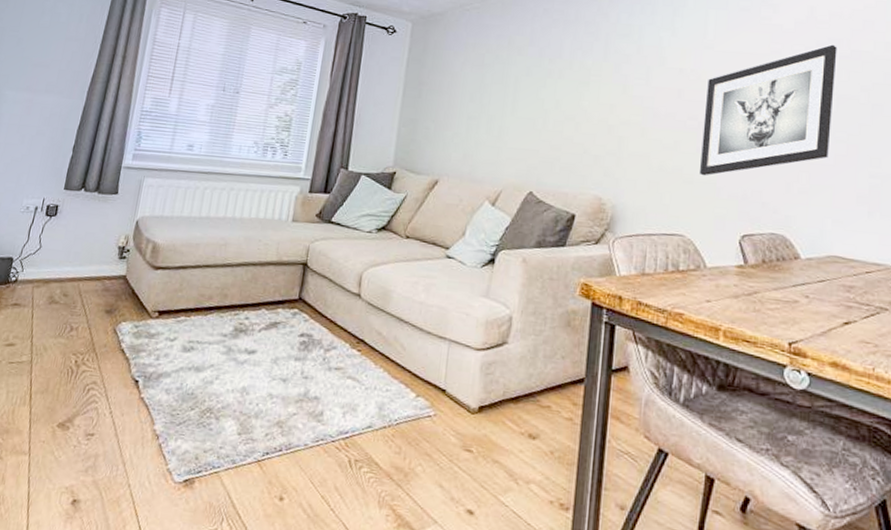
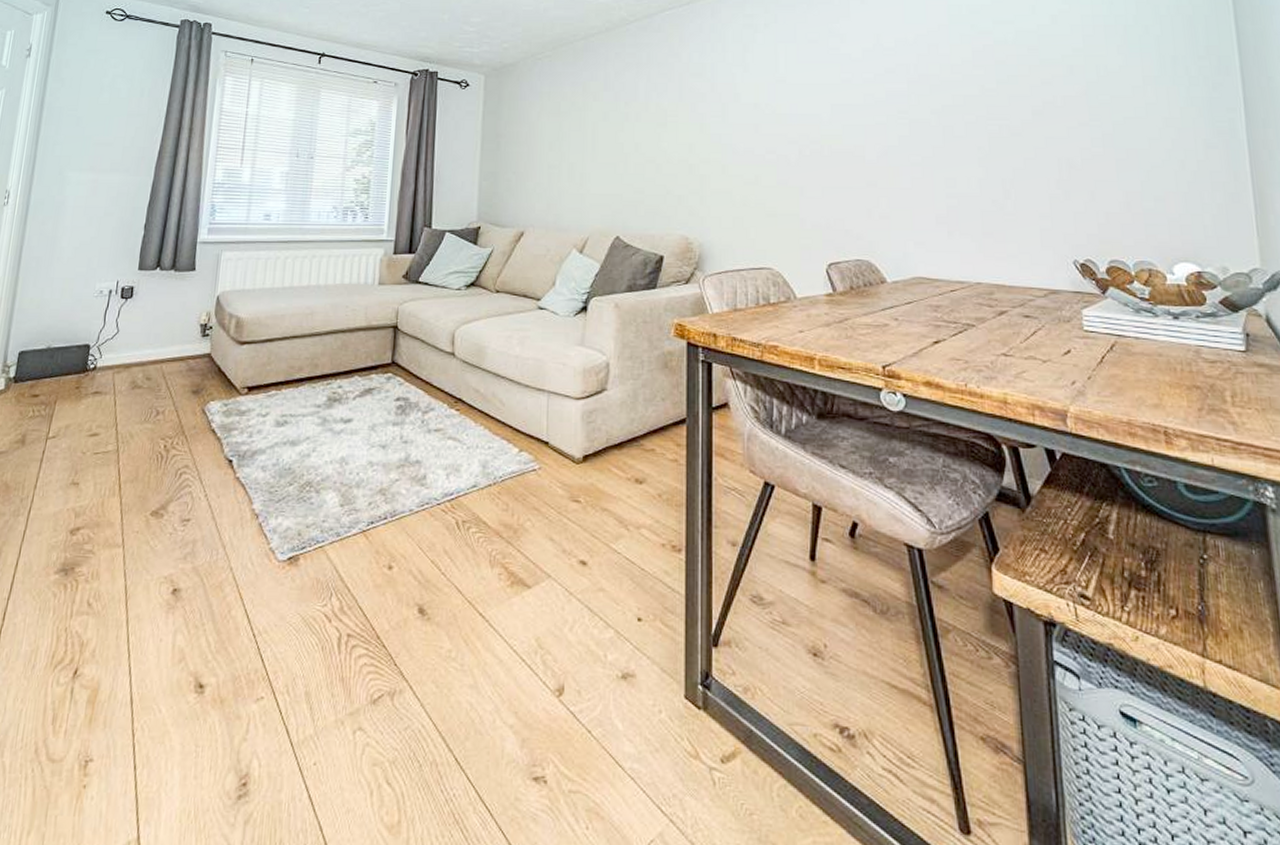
wall art: present [700,44,837,176] -> none [782,70,906,208]

